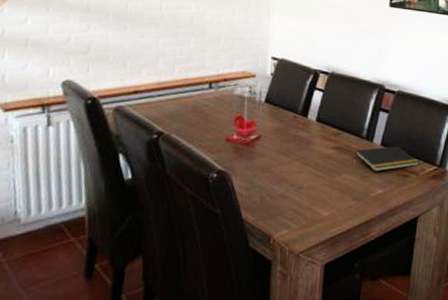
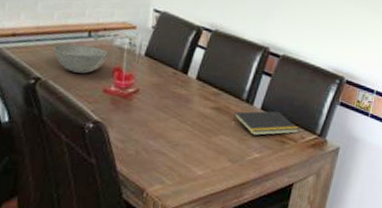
bowl: none [175,97,229,124] -> present [53,44,108,74]

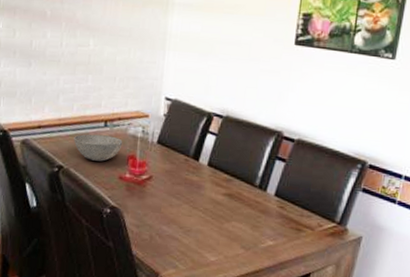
notepad: present [232,110,299,136] -> none [244,197,316,223]

